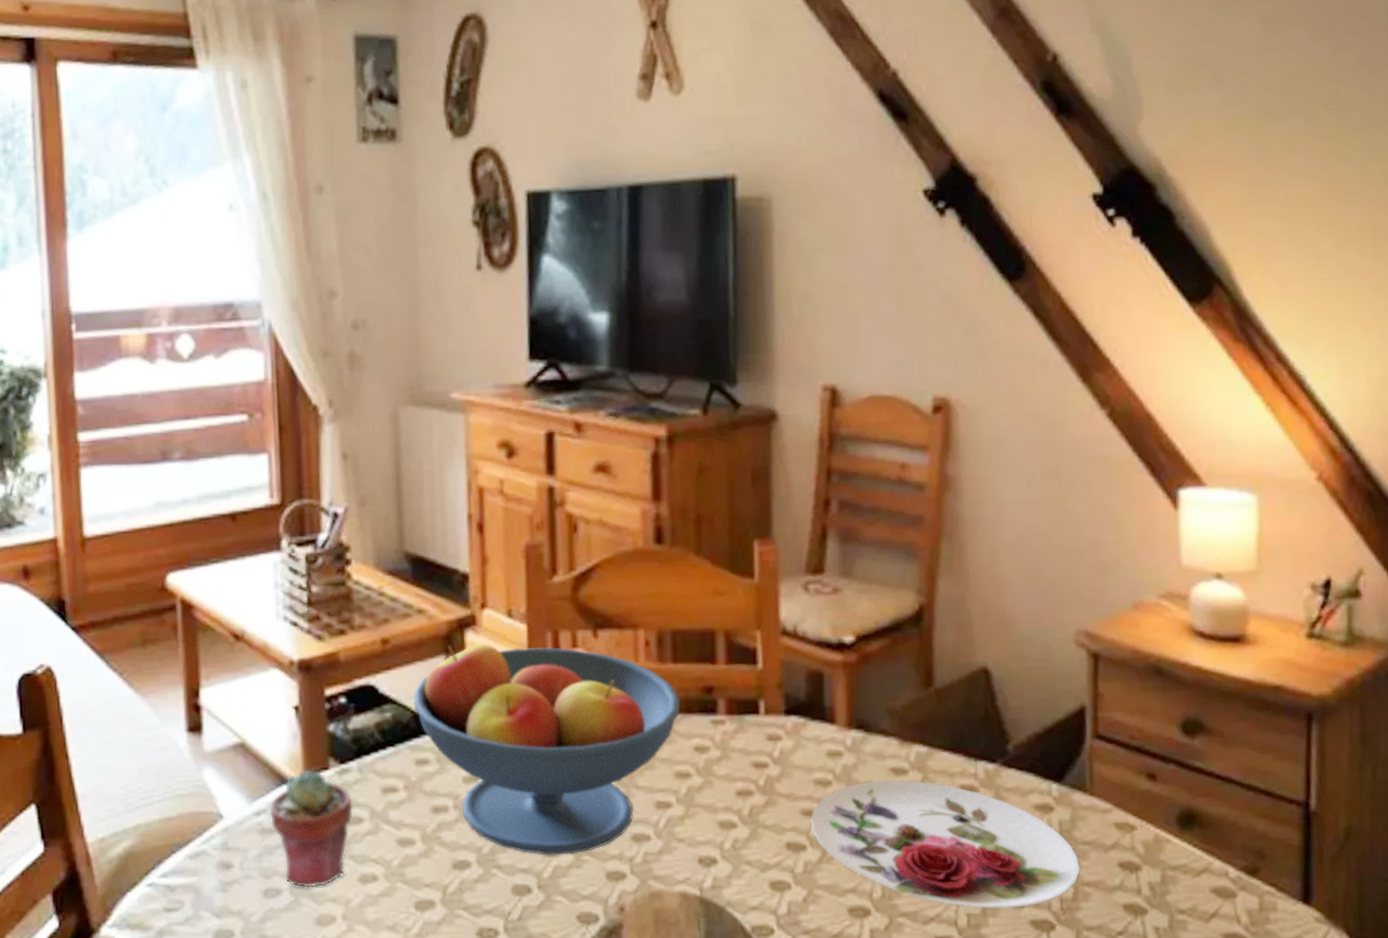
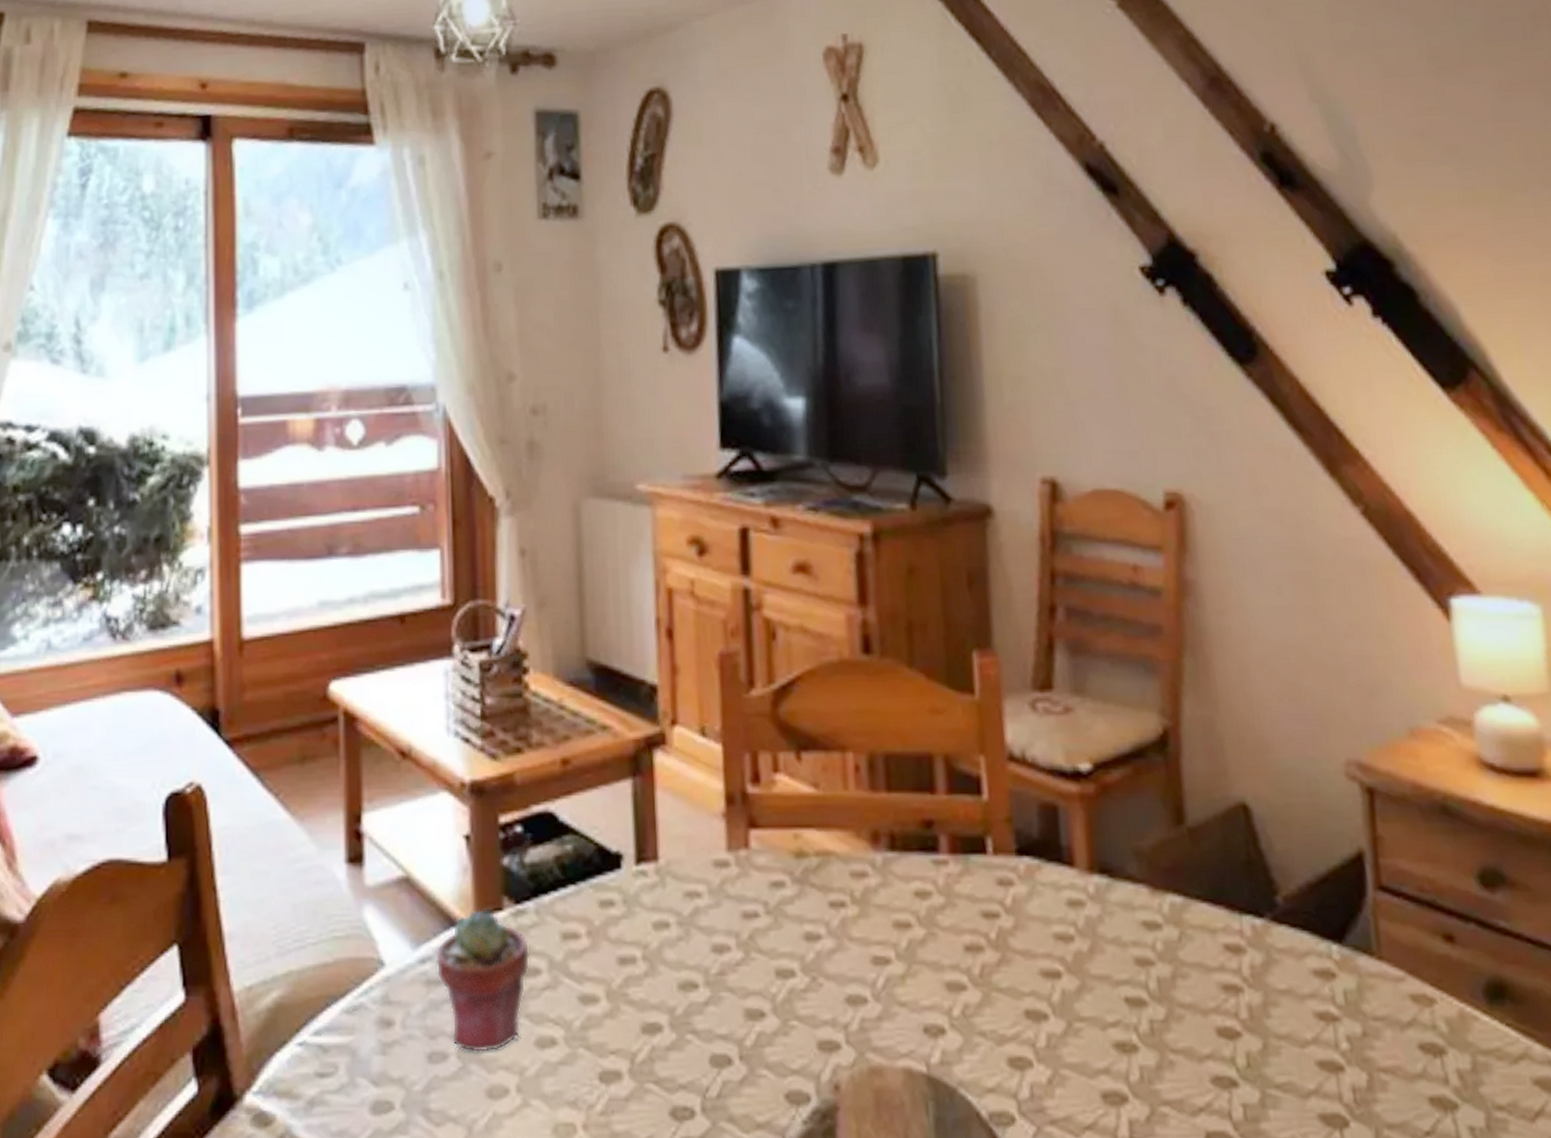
fruit bowl: present [414,643,681,855] -> none [597,766,897,1019]
plate: present [810,780,1080,909] -> none [1051,936,1373,1099]

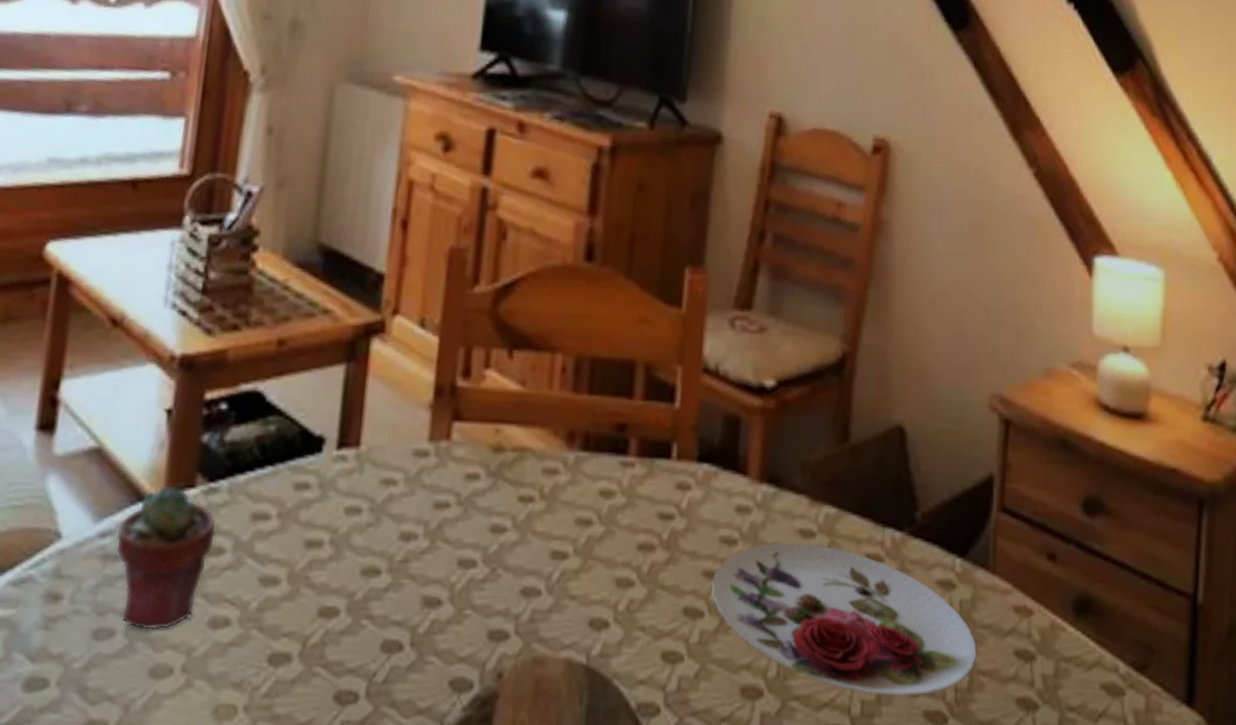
plate: none [1051,936,1373,1099] -> present [711,543,977,697]

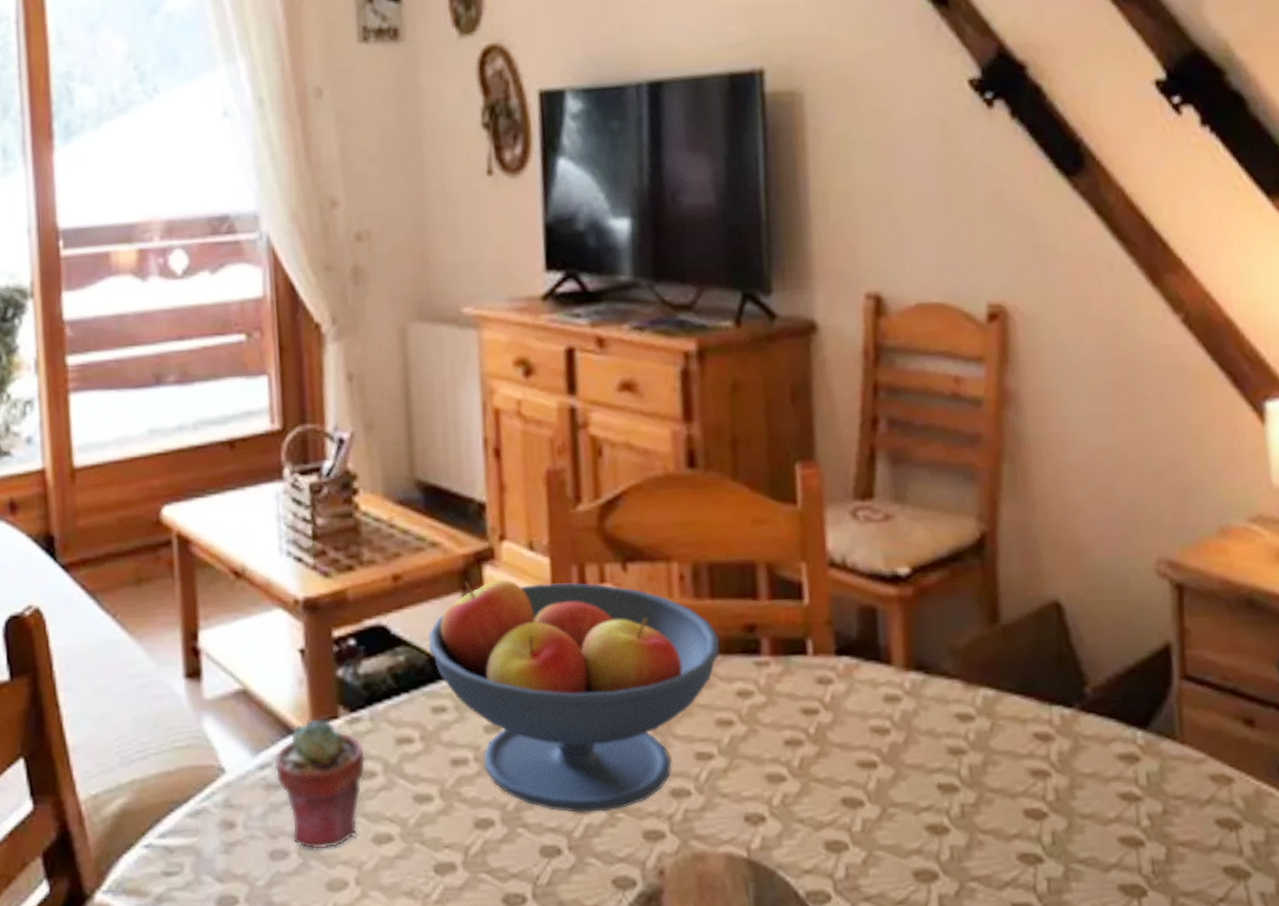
fruit bowl: none [303,353,591,607] -> present [429,579,720,813]
plate: present [711,543,977,697] -> none [867,727,1172,873]

